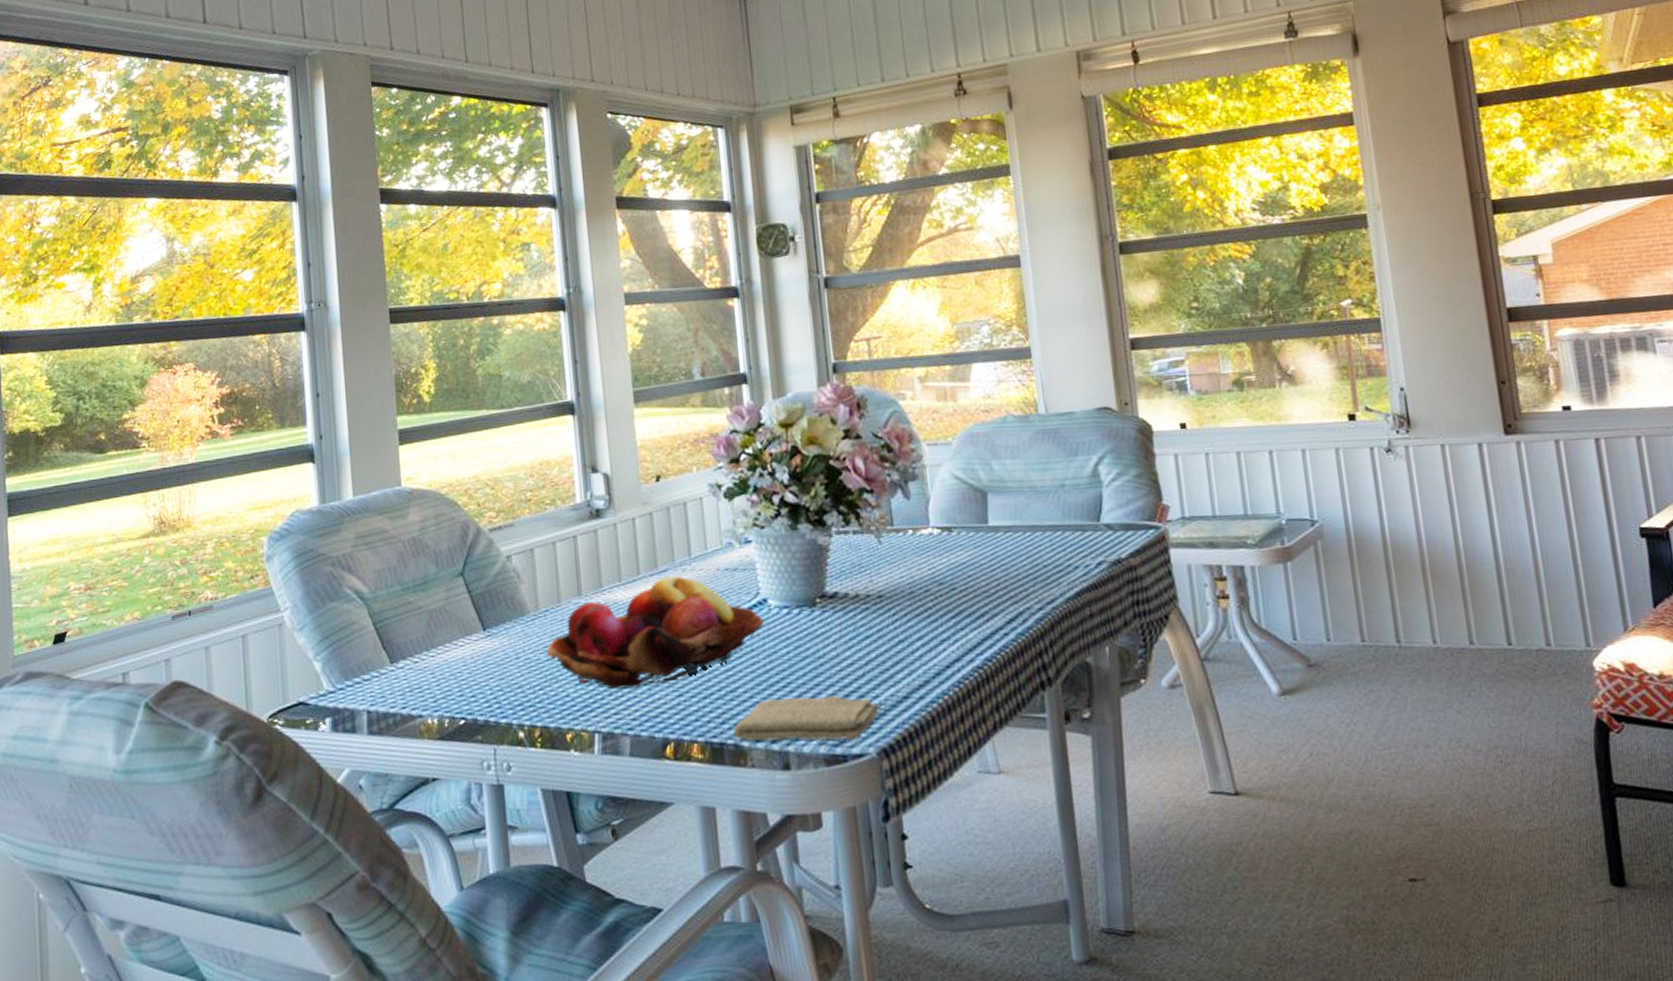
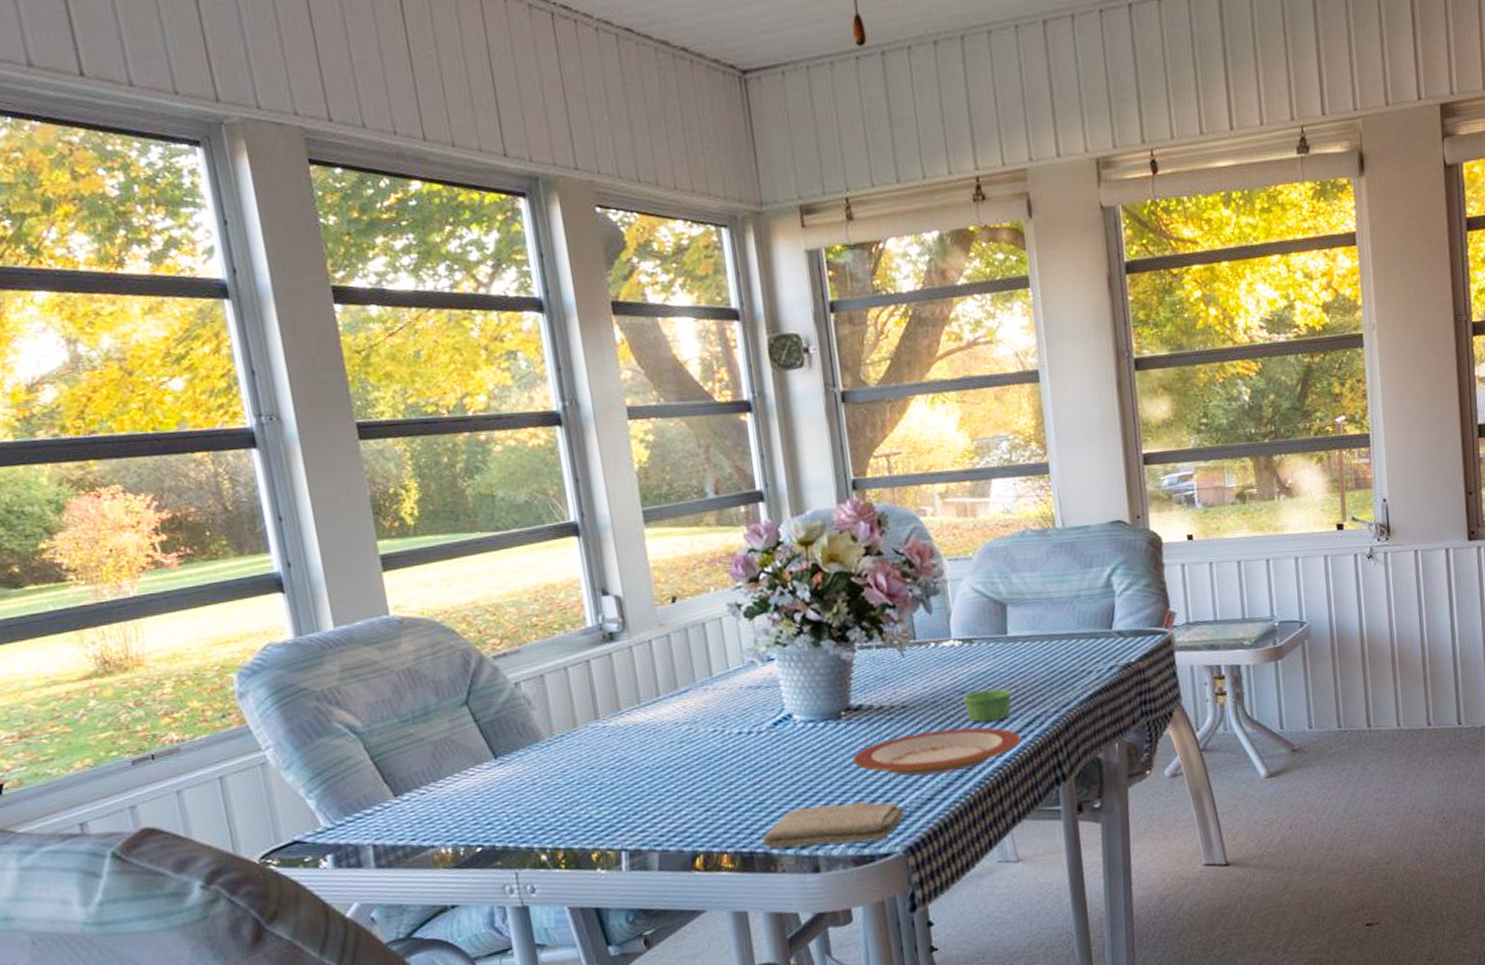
fruit basket: present [546,576,765,689] -> none [564,696,791,809]
plate: none [826,621,1003,672] -> present [852,727,1021,776]
ramekin: none [942,581,992,617] -> present [963,689,1011,723]

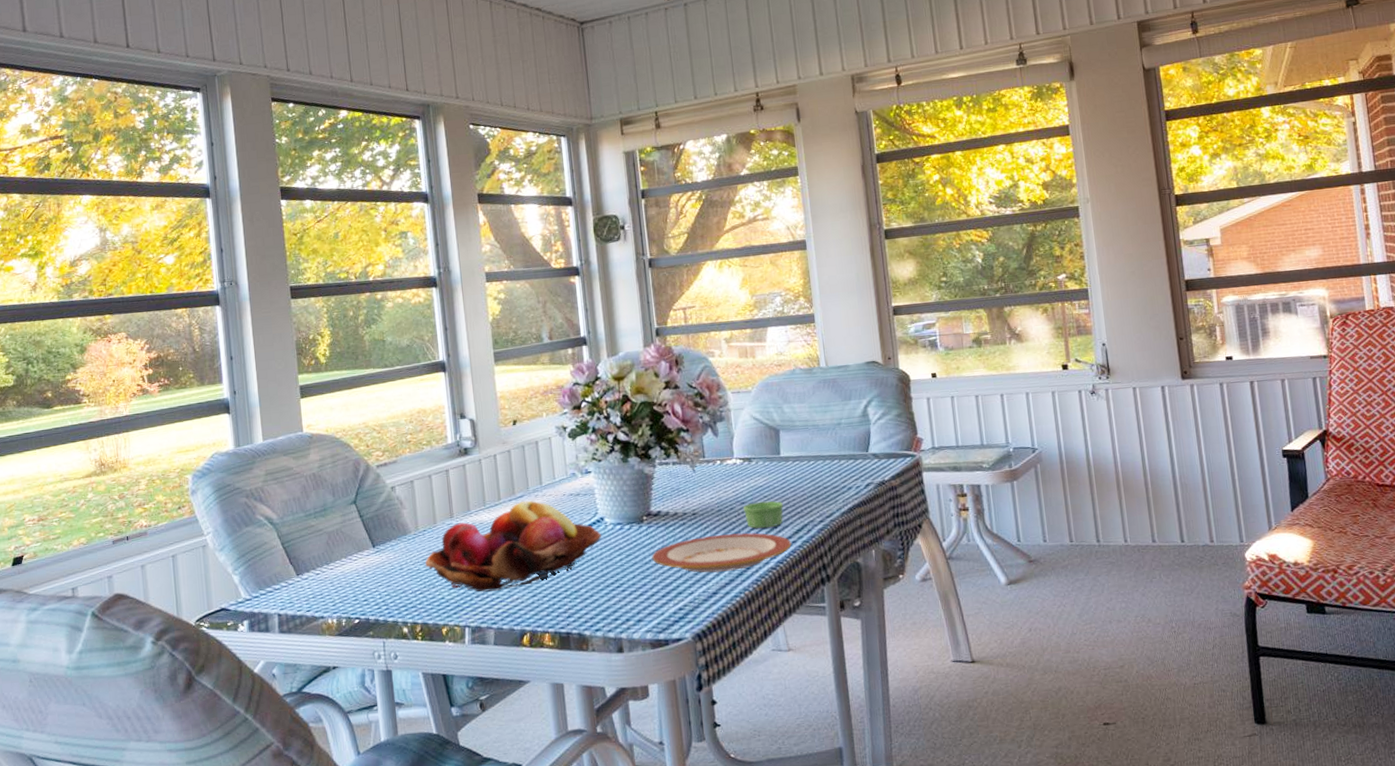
fruit basket: none [564,696,791,809] -> present [425,500,602,592]
washcloth: present [762,801,905,849] -> none [577,592,694,631]

